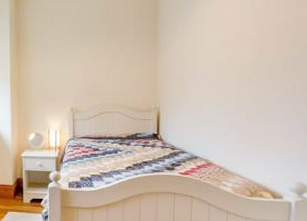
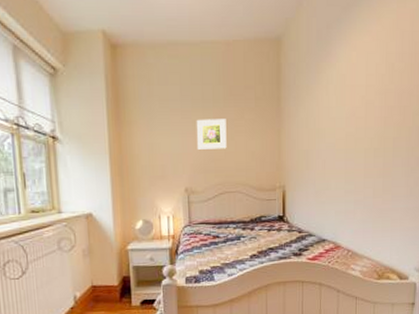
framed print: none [82,50,108,76] -> present [196,119,227,150]

